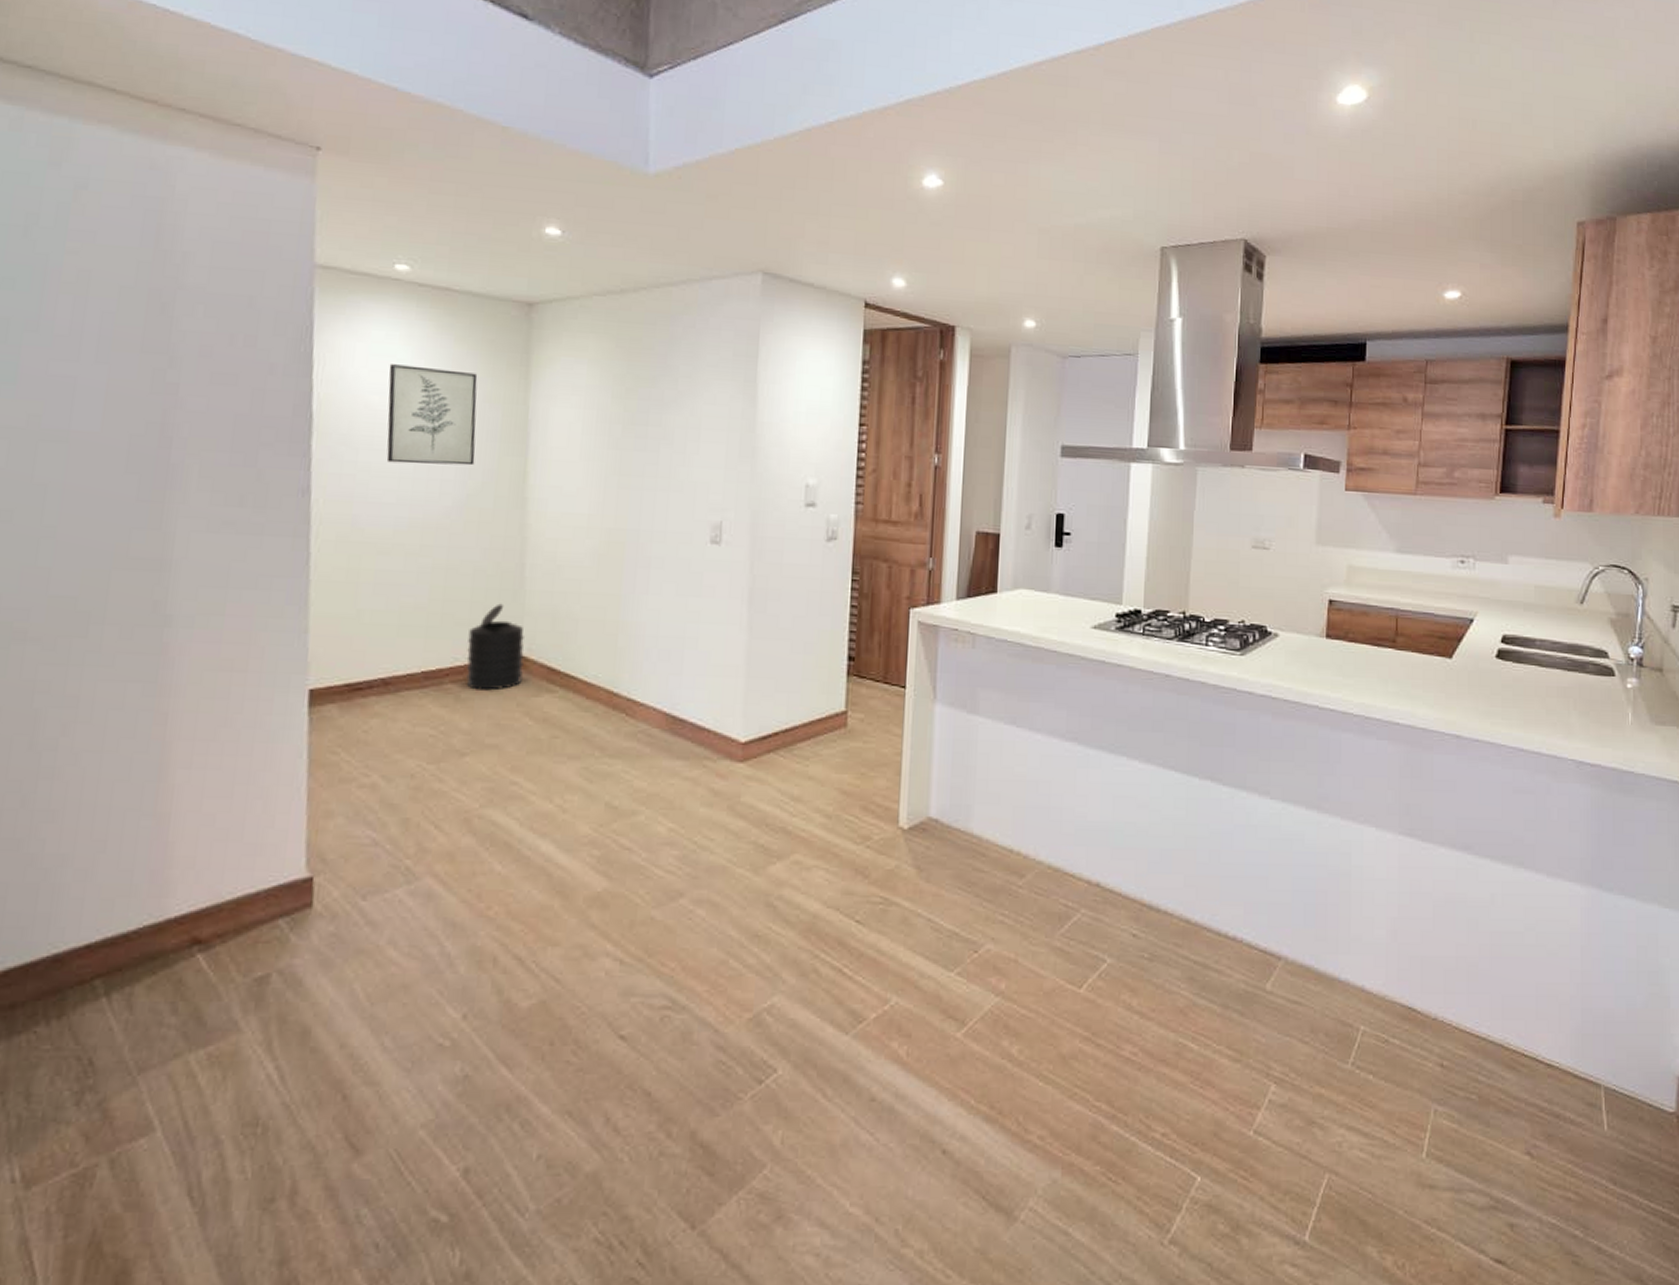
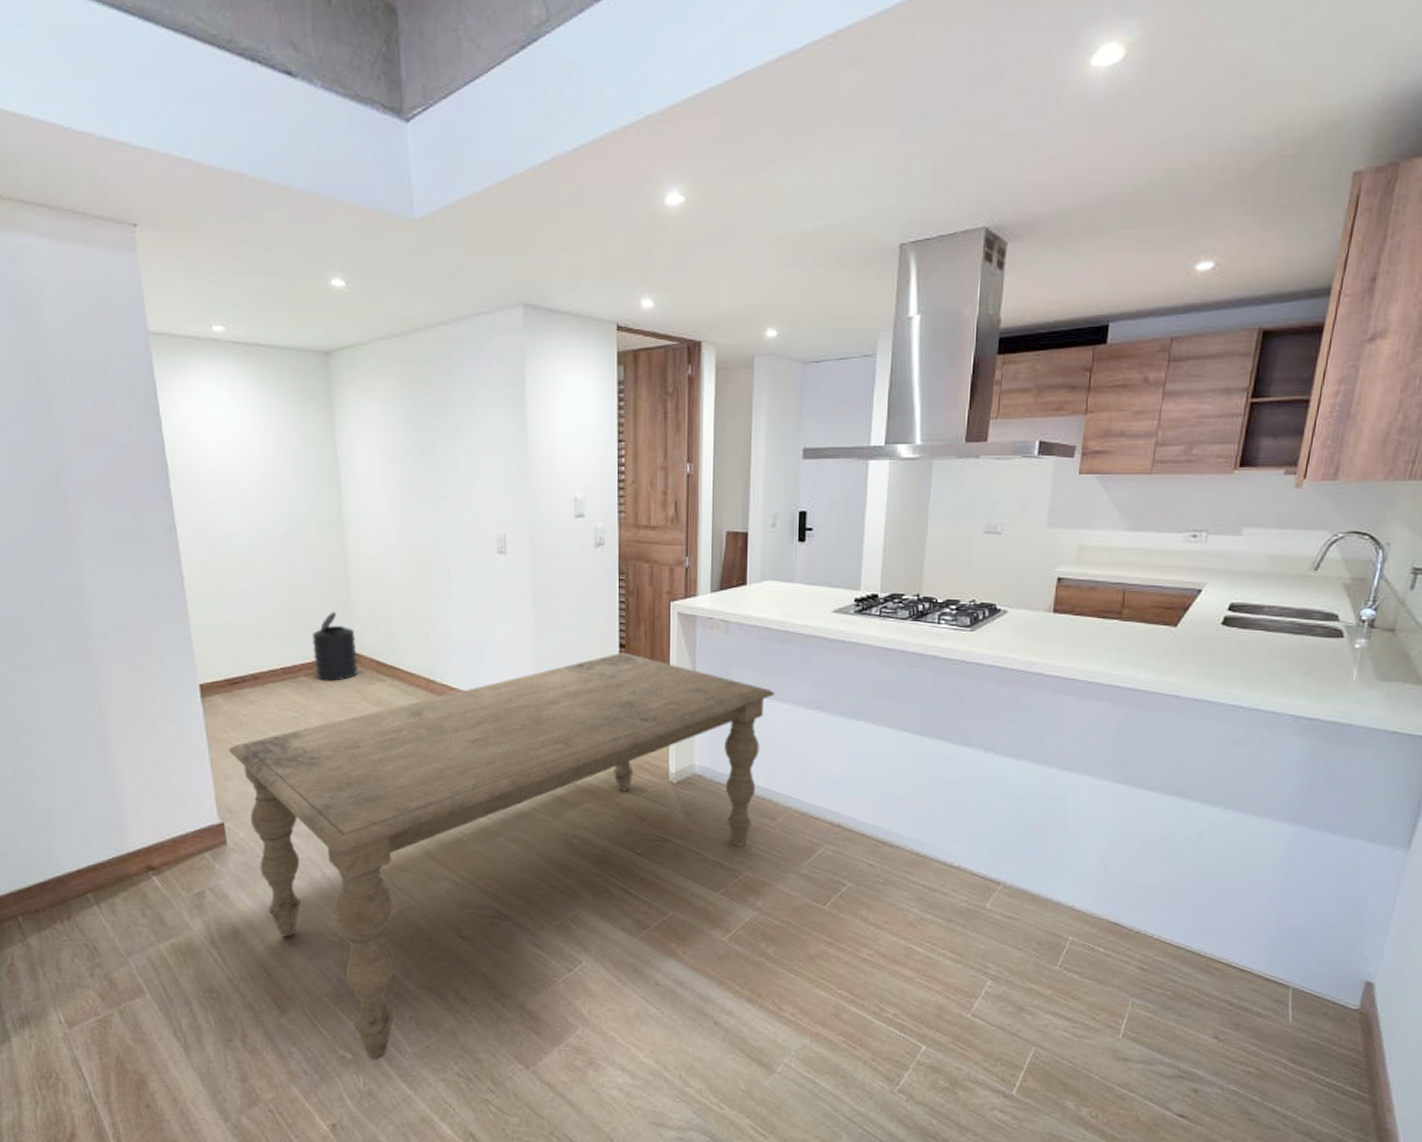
dining table: none [335,666,1026,1224] -> present [228,652,775,1060]
wall art: present [386,364,478,466] -> none [220,415,299,500]

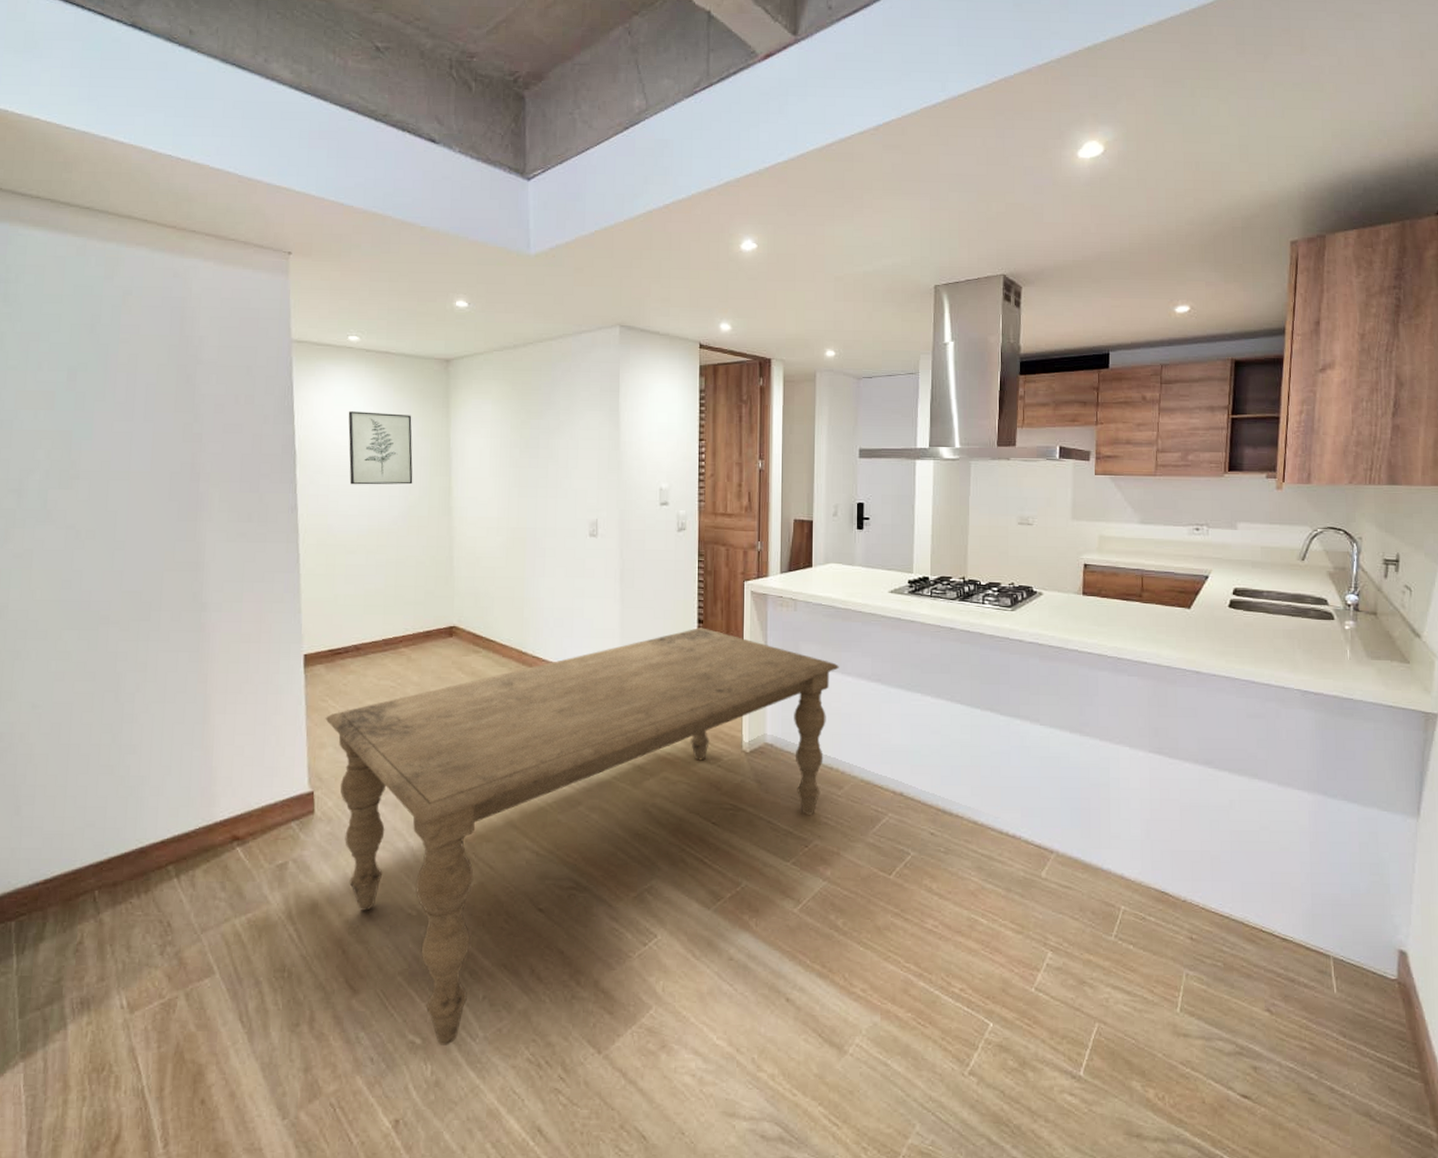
wall art: none [220,415,299,500] -> present [348,411,413,485]
trash can: present [312,611,358,681] -> none [414,587,456,652]

